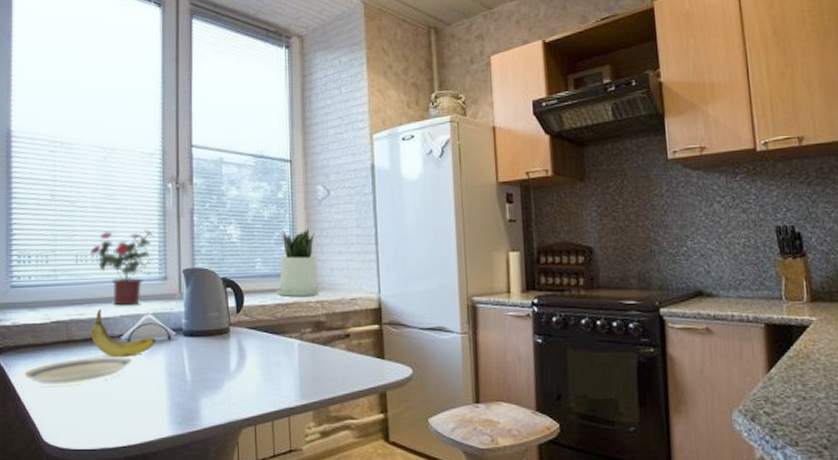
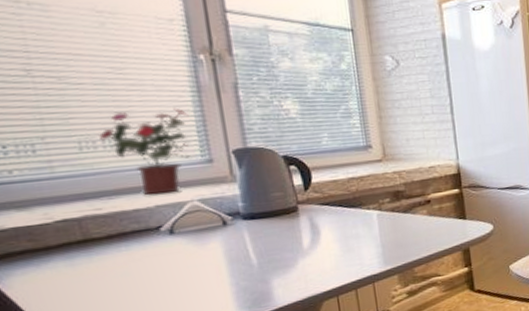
plate: present [24,356,132,386] -> none [25,249,179,293]
fruit: present [91,309,156,357] -> none [116,201,208,251]
planter: present [275,229,320,297] -> none [347,100,397,170]

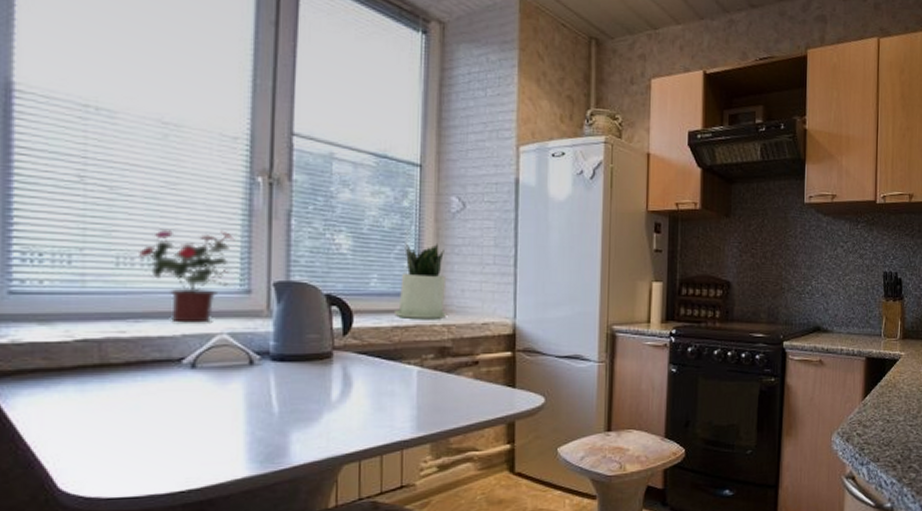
planter: none [347,100,397,170] -> present [393,243,448,320]

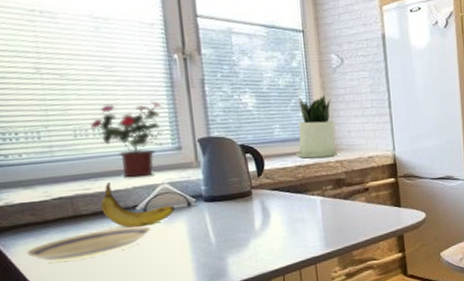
plate: none [29,384,197,421] -> present [27,226,150,262]
fruit: none [137,326,233,385] -> present [101,182,175,228]

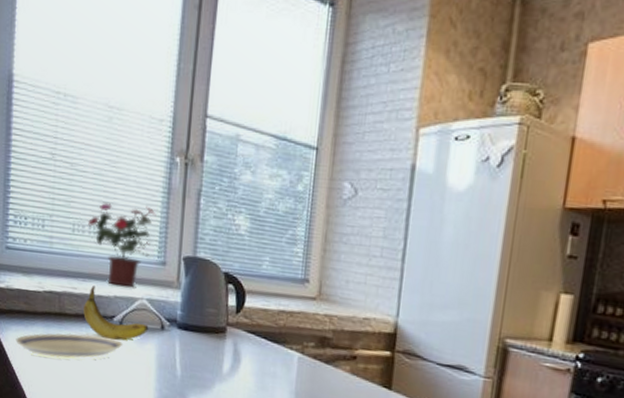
planter: present [295,95,339,159] -> none [281,228,333,308]

